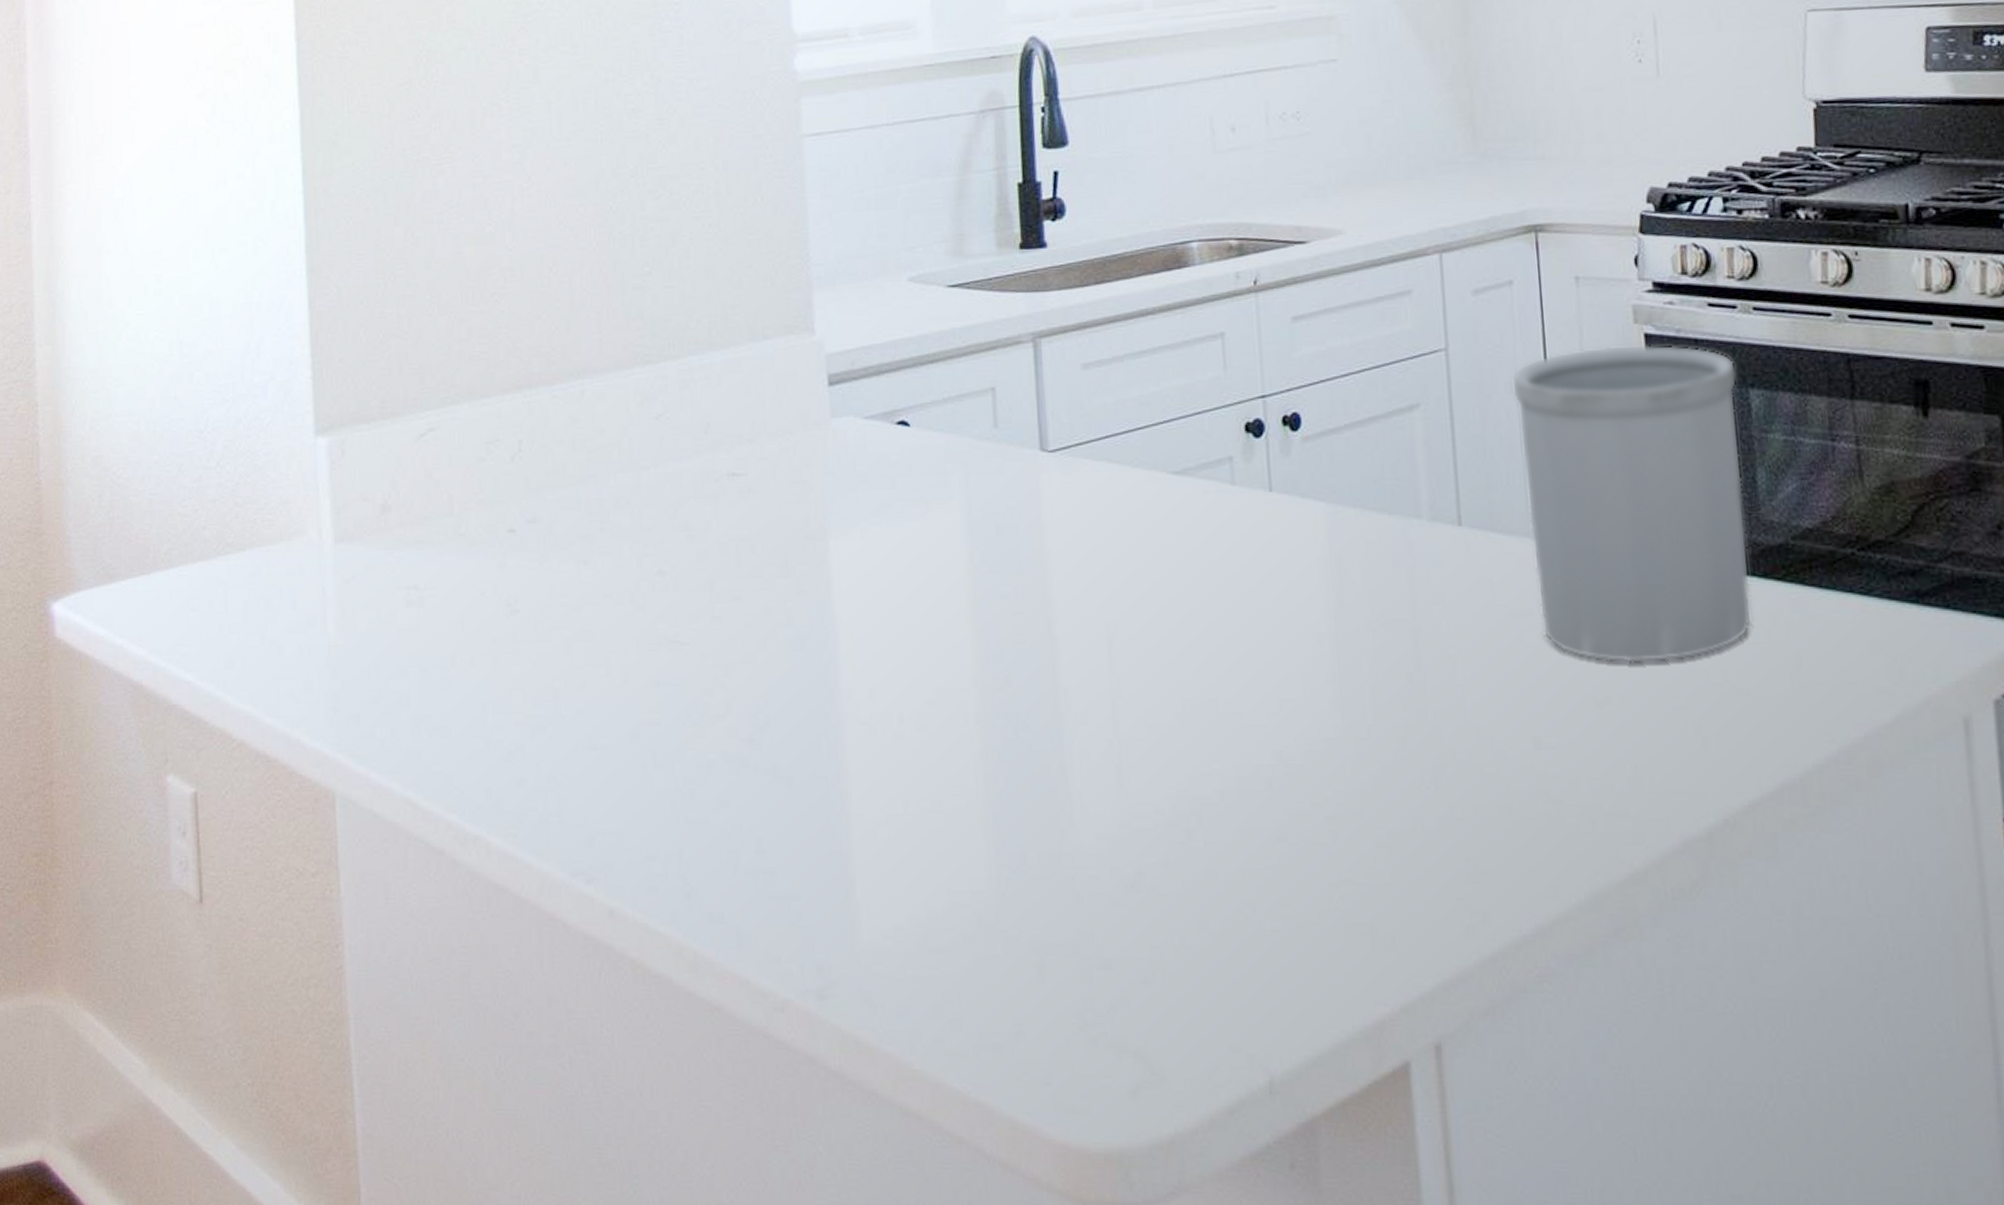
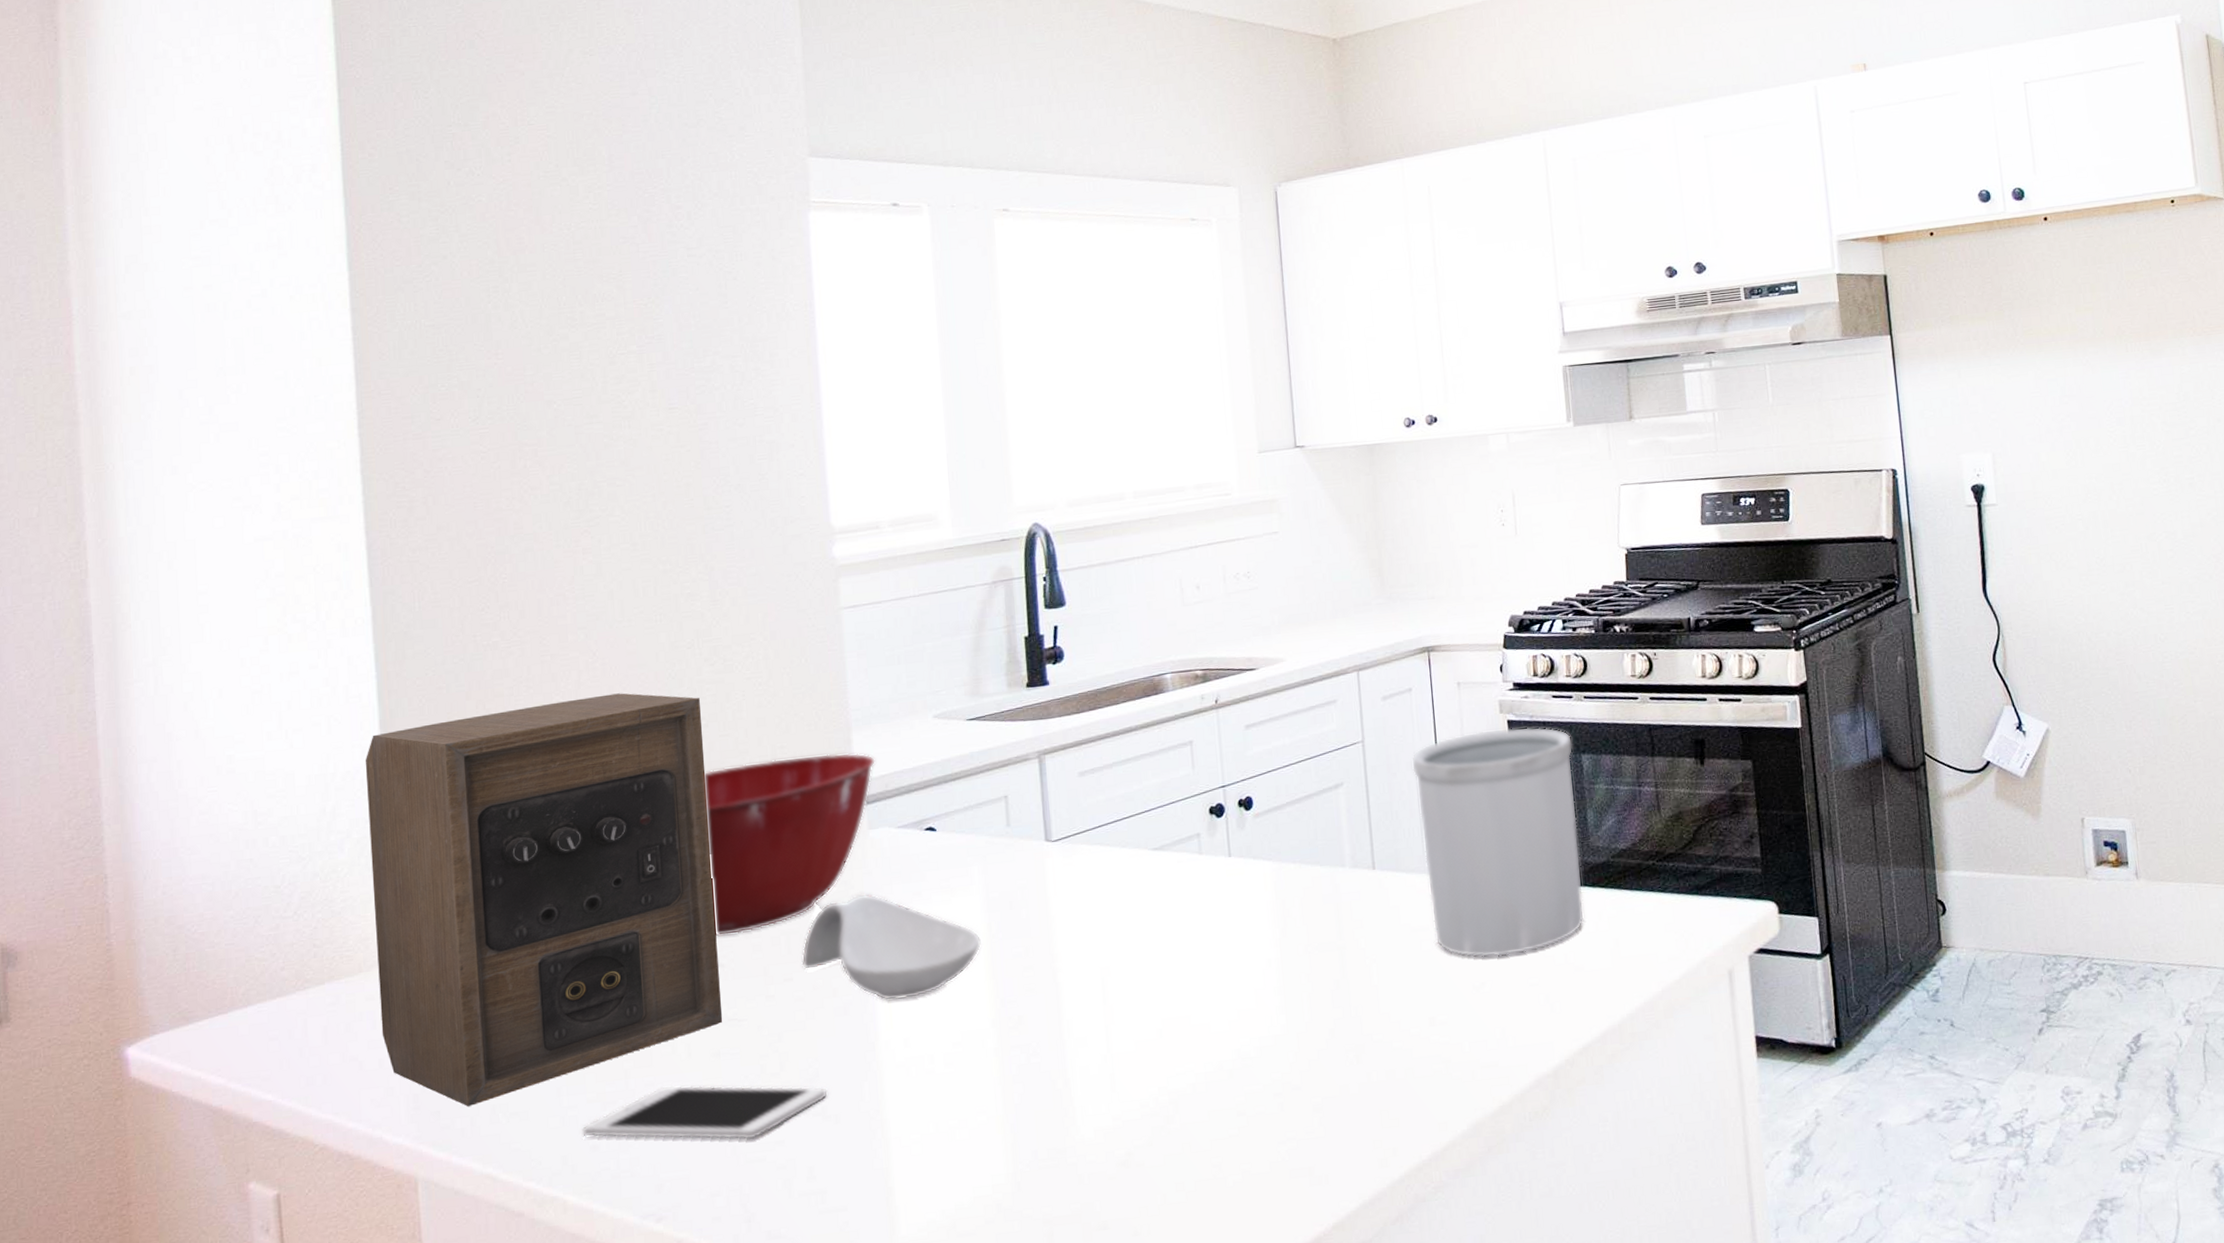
speaker: none [290,227,662,714] -> present [365,693,722,1106]
cell phone: none [507,716,780,795] -> present [581,1085,827,1140]
mixing bowl: none [647,318,840,537] -> present [704,753,875,937]
spoon rest: none [752,499,963,639] -> present [801,893,982,1001]

